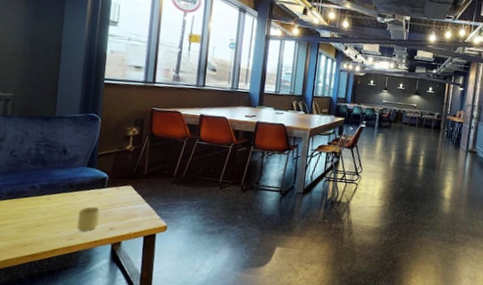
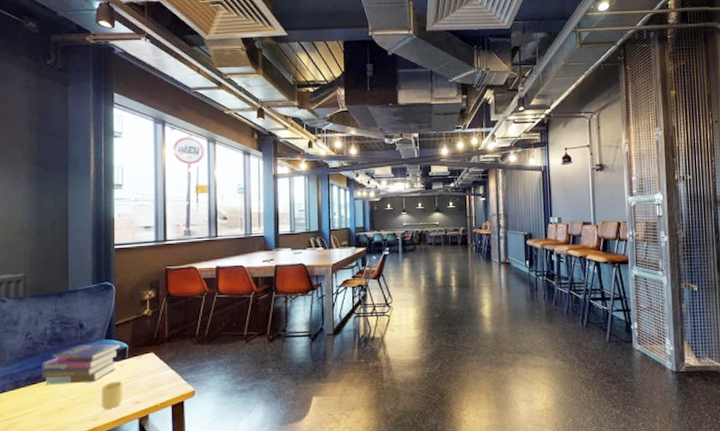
books: none [23,168,101,205] -> present [41,344,120,385]

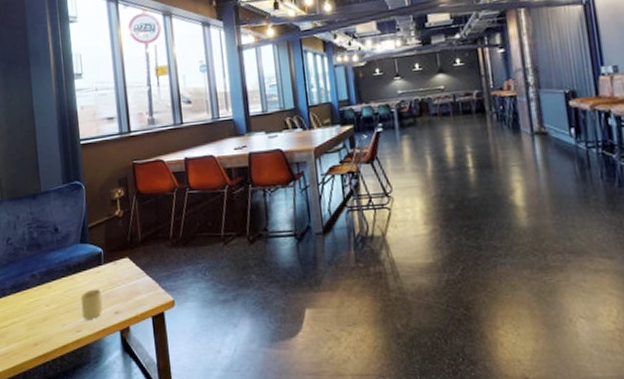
books: present [41,344,120,385] -> none [23,248,95,293]

